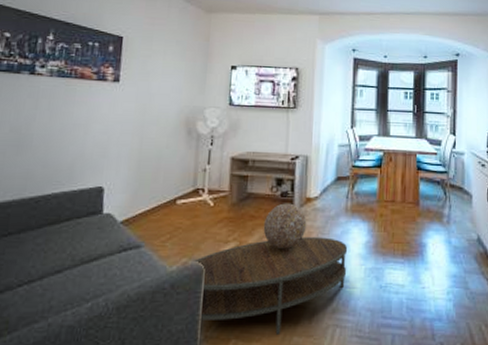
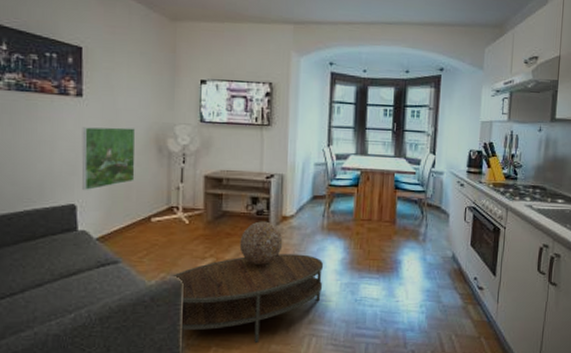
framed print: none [111,110,167,174] -> present [81,127,136,191]

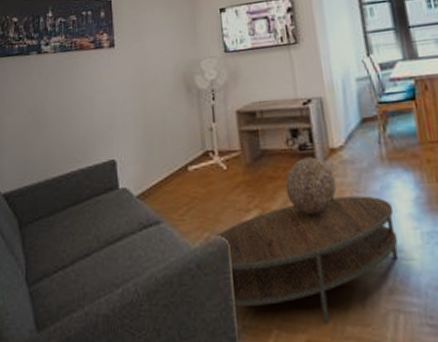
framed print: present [81,127,136,191] -> none [116,70,168,144]

